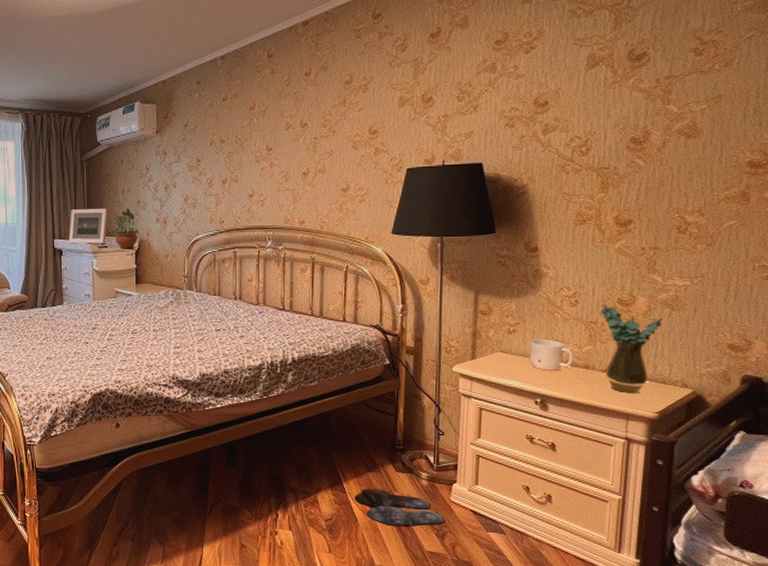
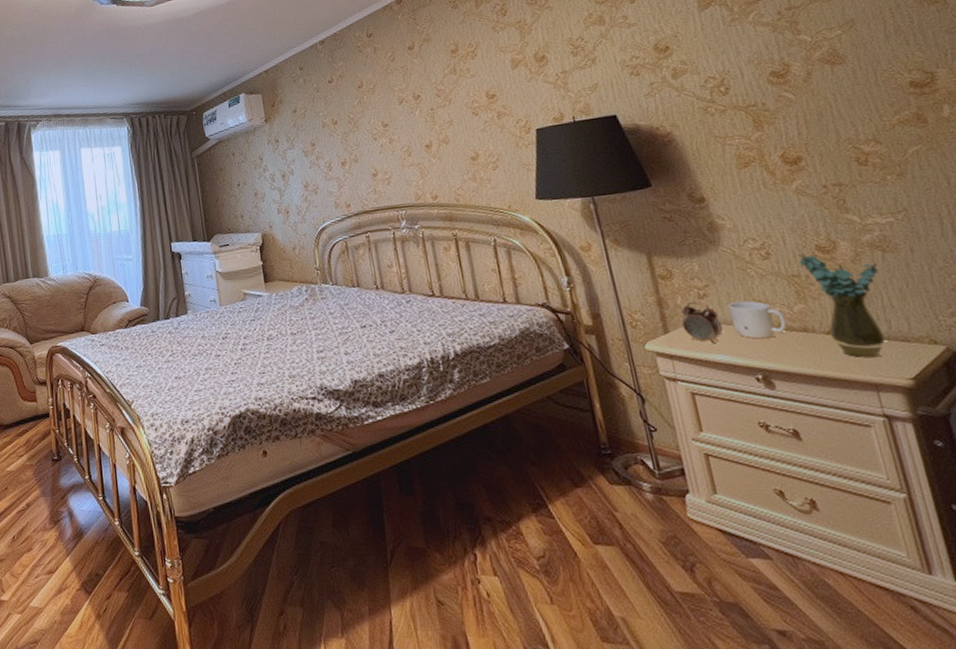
picture frame: present [68,208,108,244] -> none [186,203,227,245]
potted plant: present [108,208,140,250] -> none [226,201,262,246]
slippers: present [354,488,445,527] -> none [566,509,690,561]
alarm clock: none [488,336,521,371] -> present [681,302,724,344]

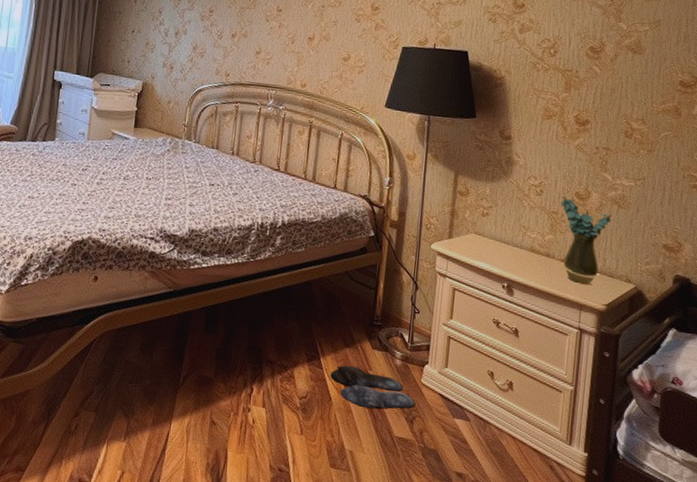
slippers: none [566,509,690,561] -> present [330,365,415,409]
alarm clock: present [681,302,724,344] -> none [463,217,492,254]
mug: present [728,300,787,339] -> none [499,223,537,257]

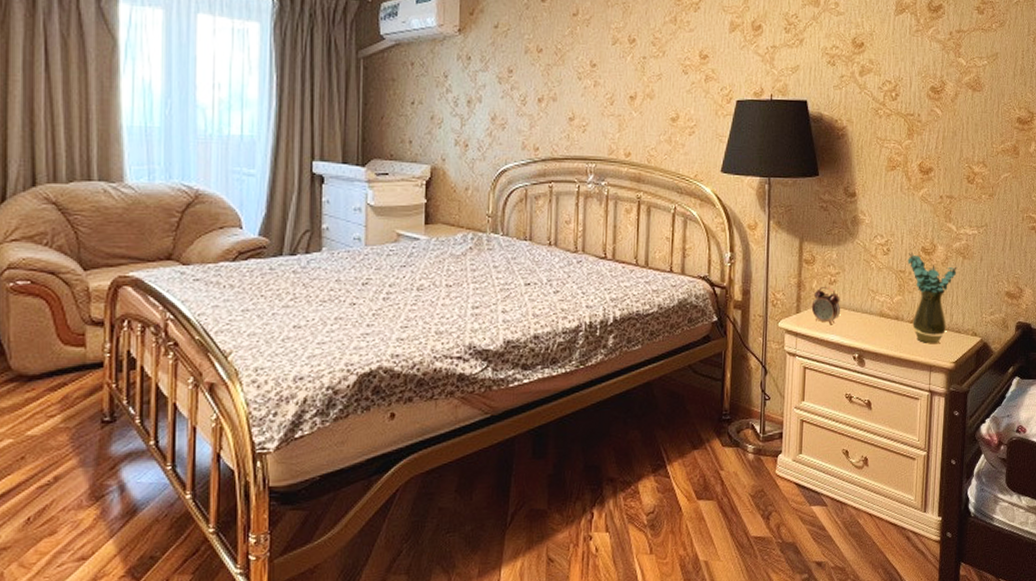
slippers: present [330,365,415,409] -> none [678,469,771,512]
alarm clock: none [463,217,492,254] -> present [811,287,841,325]

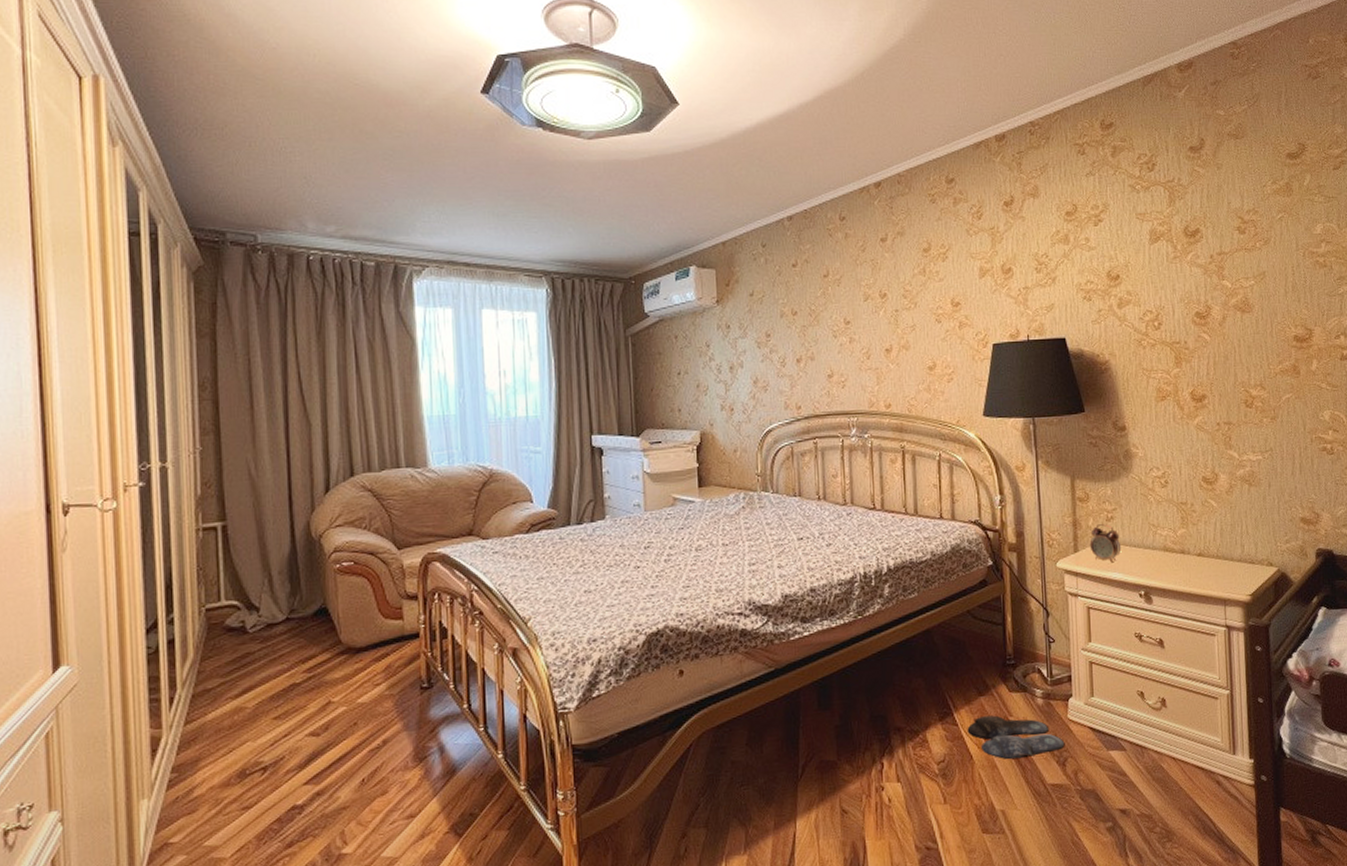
slippers: none [678,469,771,512] -> present [967,715,1065,760]
vase: present [907,253,957,344] -> none [1188,484,1244,577]

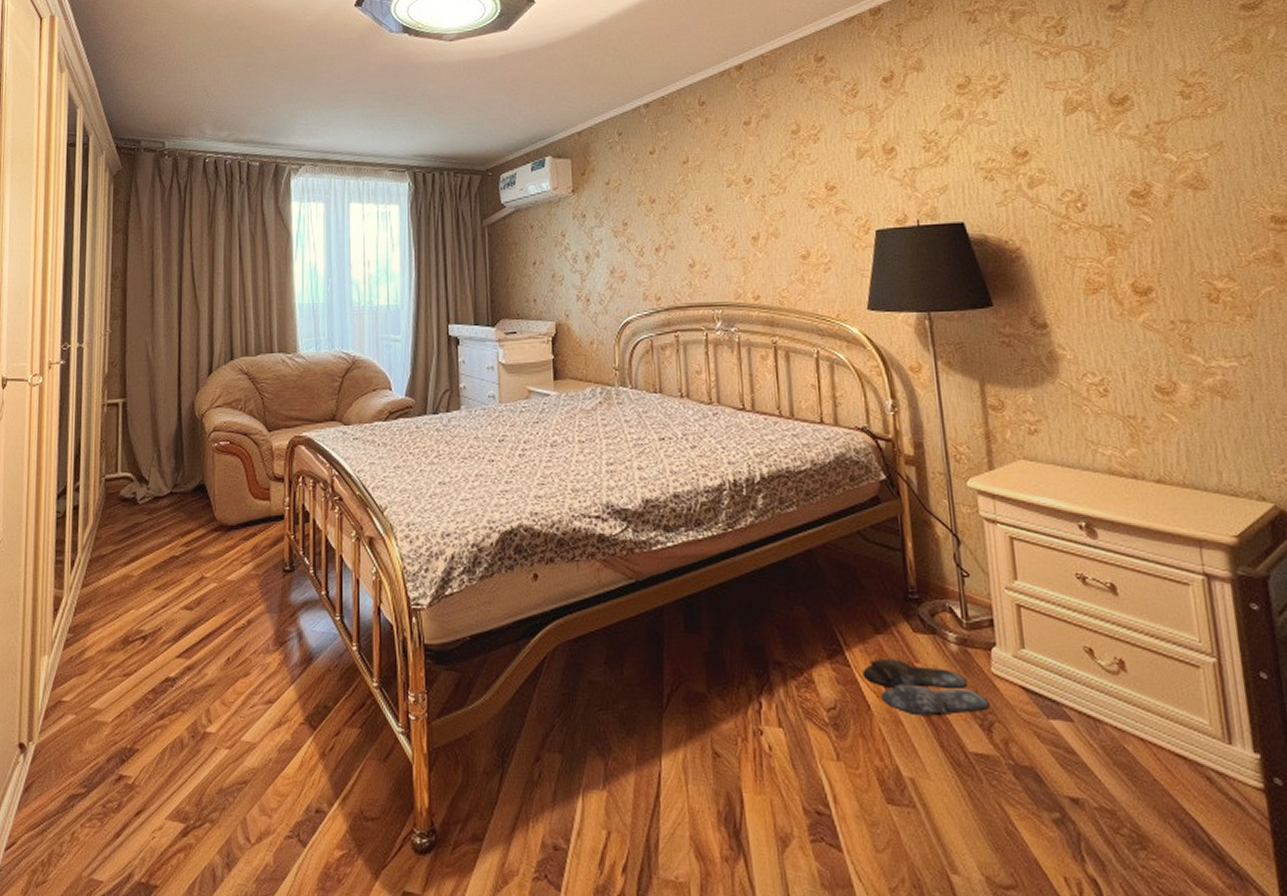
alarm clock: present [1089,524,1122,563] -> none [1008,438,1051,485]

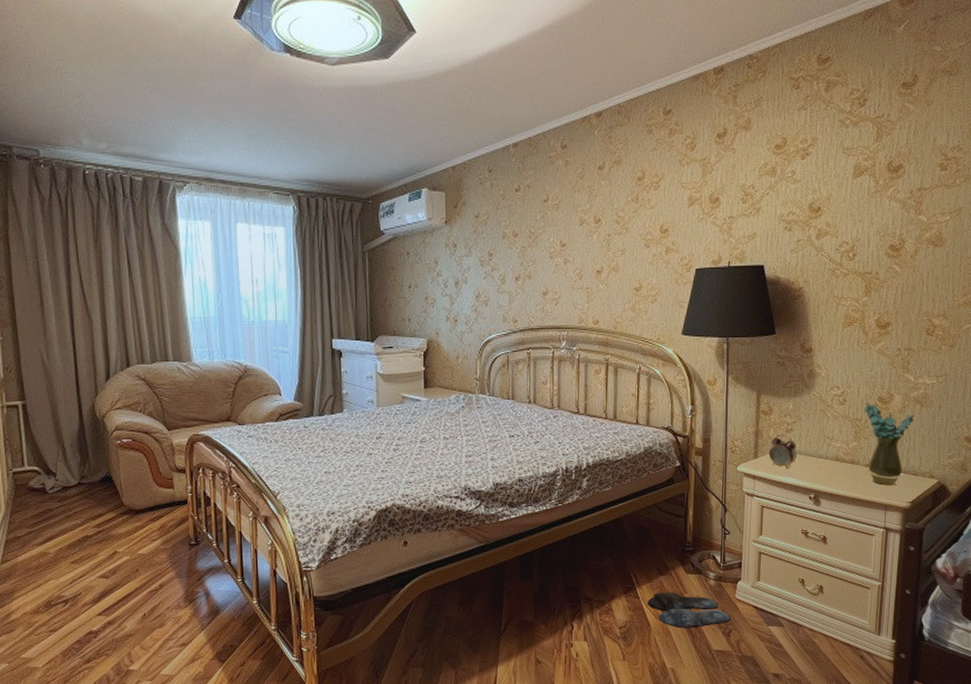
alarm clock: none [1008,438,1051,485] -> present [768,435,797,469]
vase: none [1137,393,1217,511] -> present [864,402,915,486]

